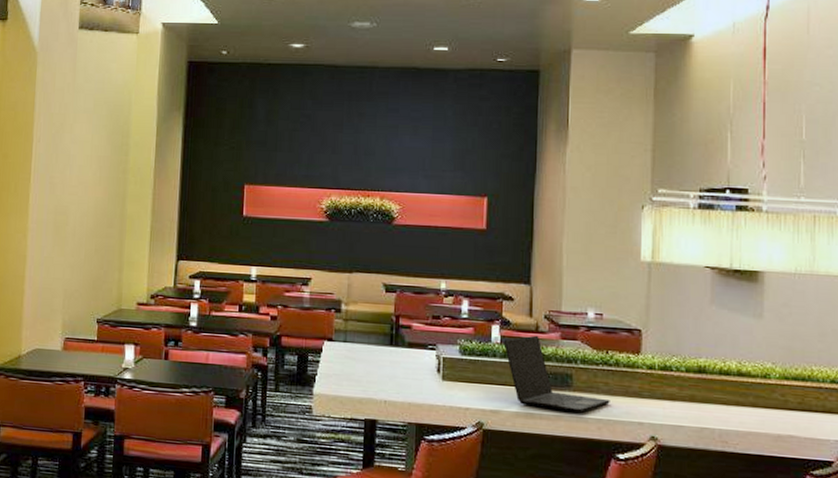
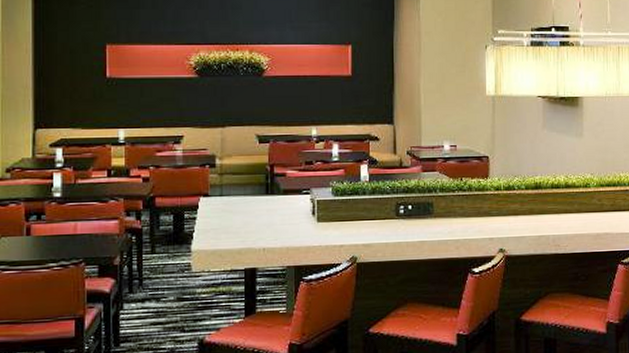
laptop: present [503,335,610,413] -> none [371,170,466,237]

